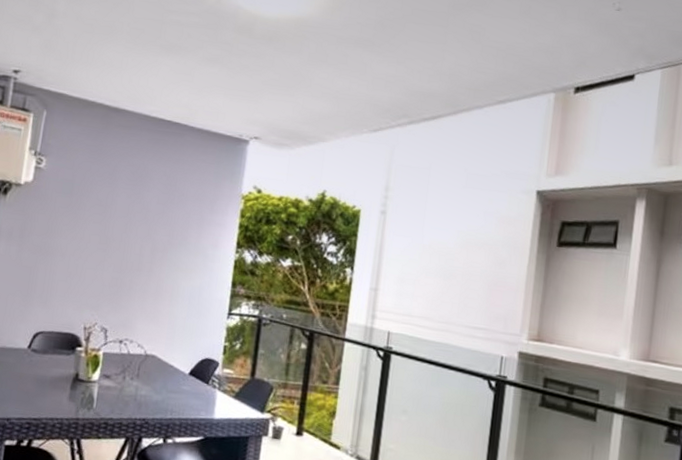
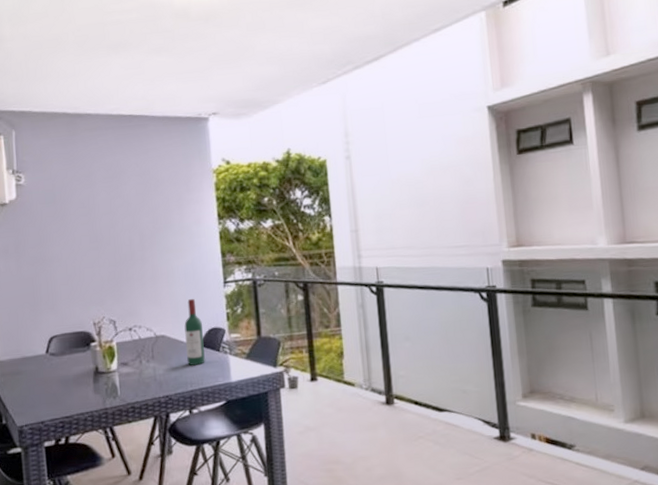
wine bottle: none [172,323,197,394] -> present [184,298,205,365]

